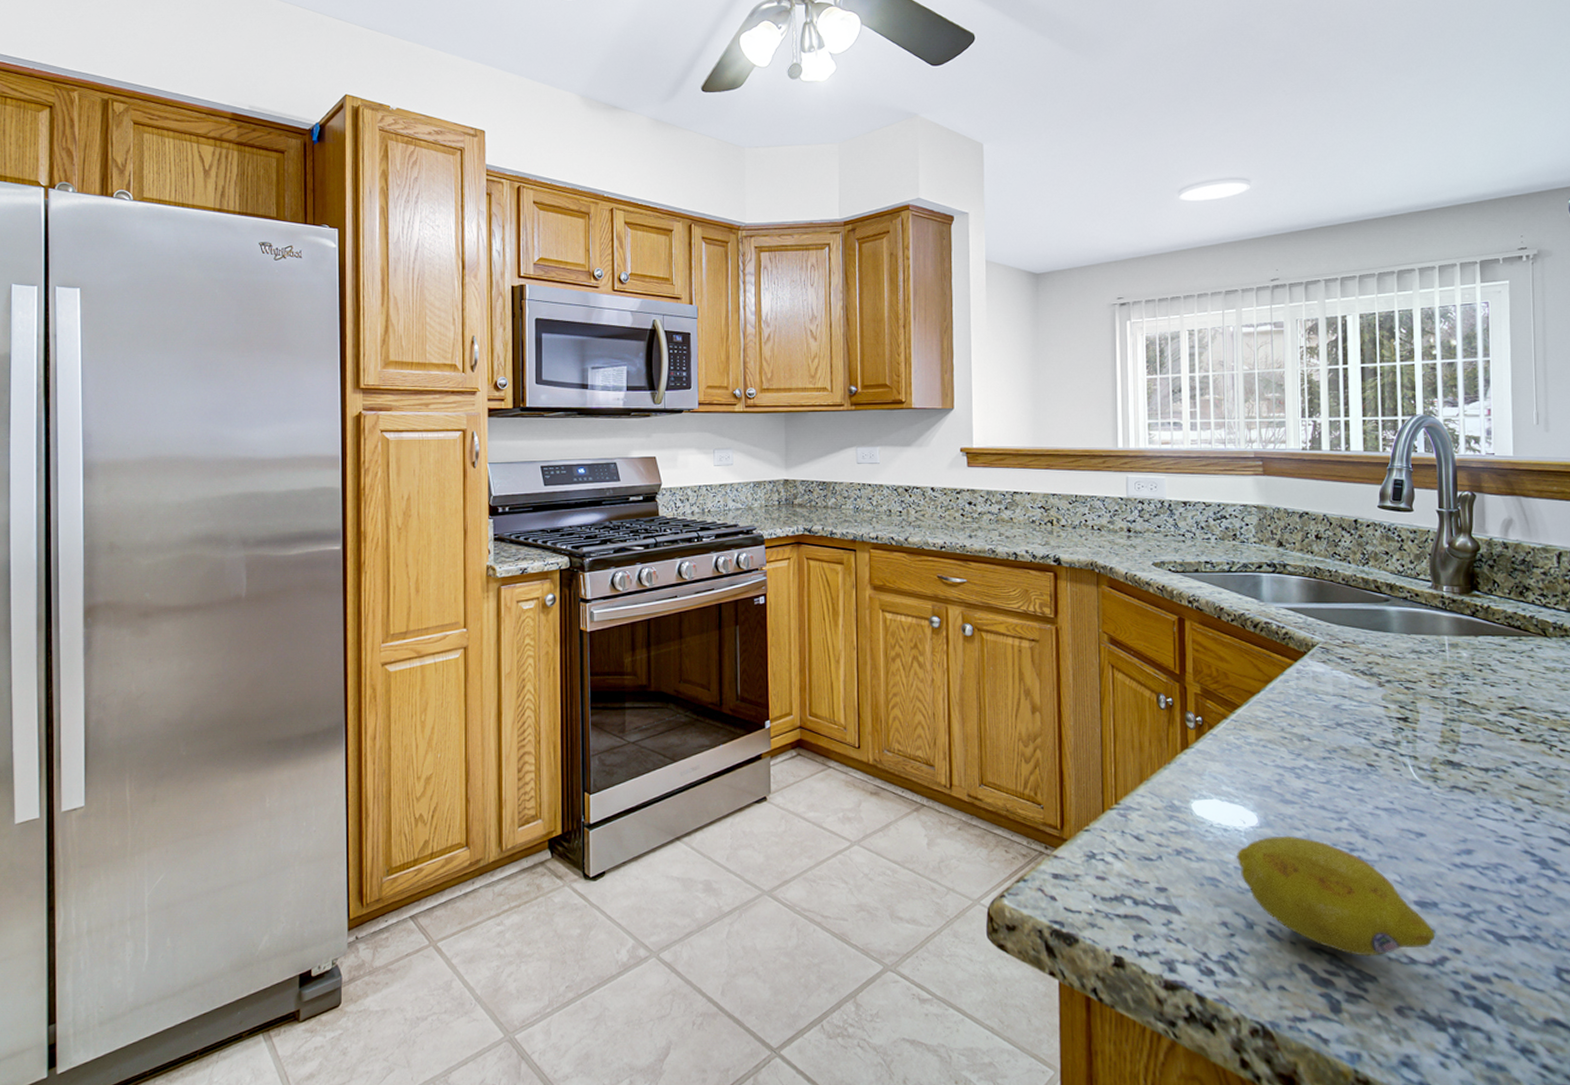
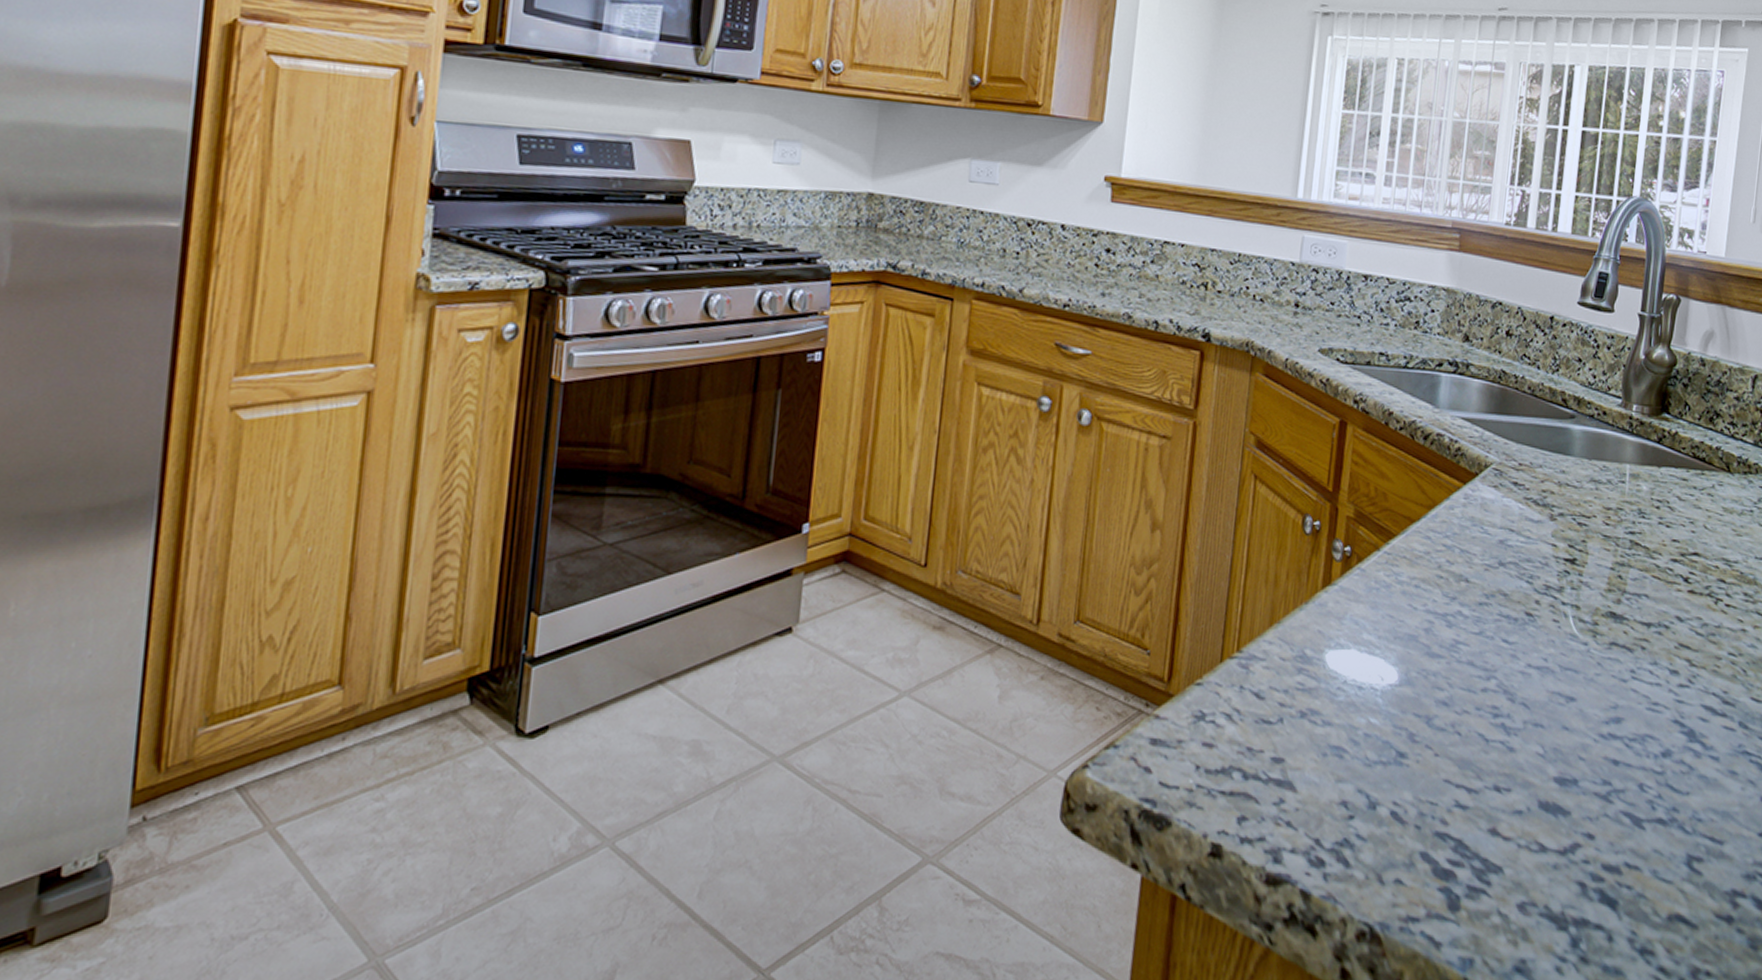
fruit: present [1237,835,1436,957] -> none [1368,696,1571,843]

